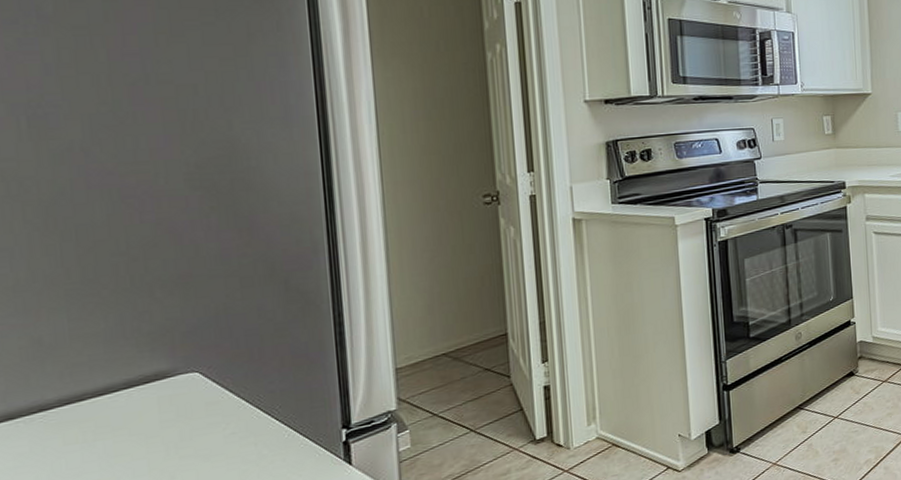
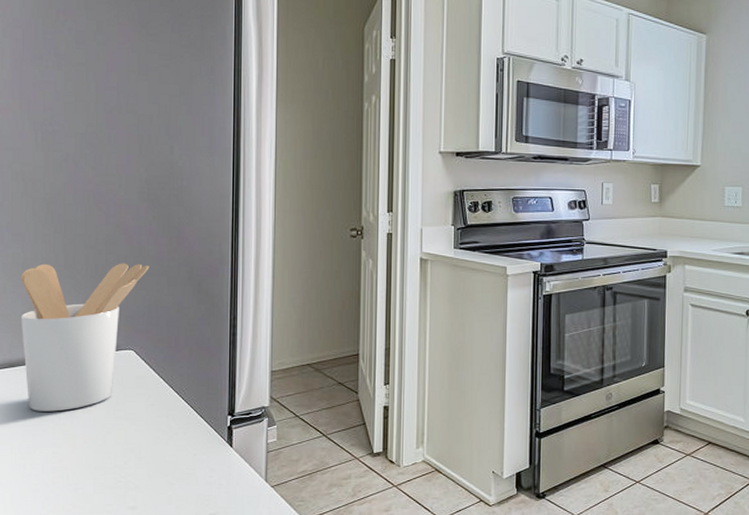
utensil holder: none [12,265,212,470] -> present [20,263,149,412]

